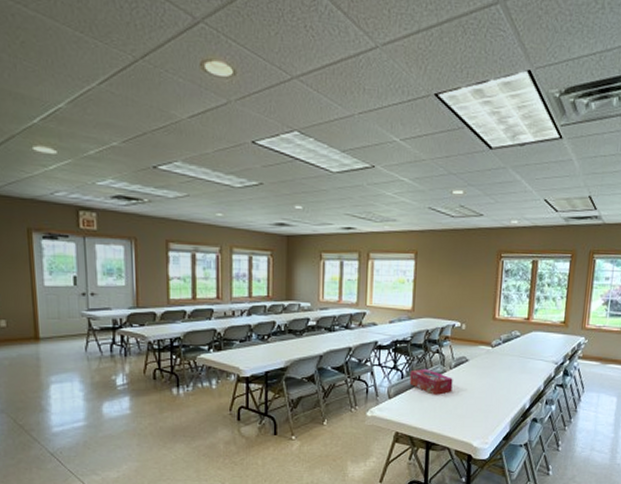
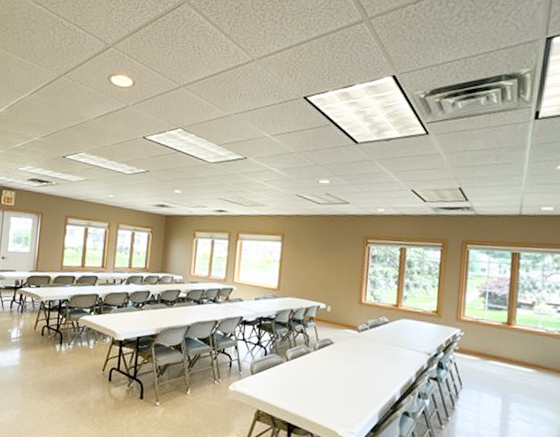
tissue box: present [409,368,453,396] -> none [273,347,317,377]

